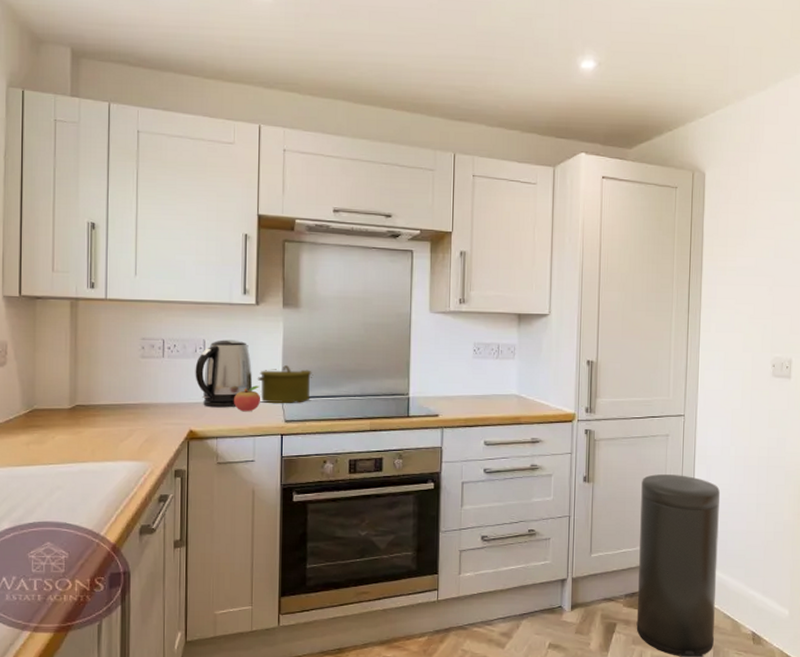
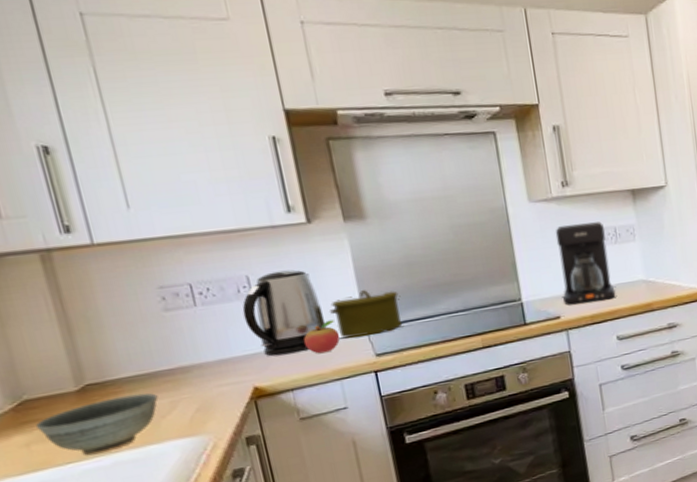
bowl: none [37,419,122,461] -> present [36,393,158,455]
coffee maker: none [444,336,490,406] -> present [555,222,616,305]

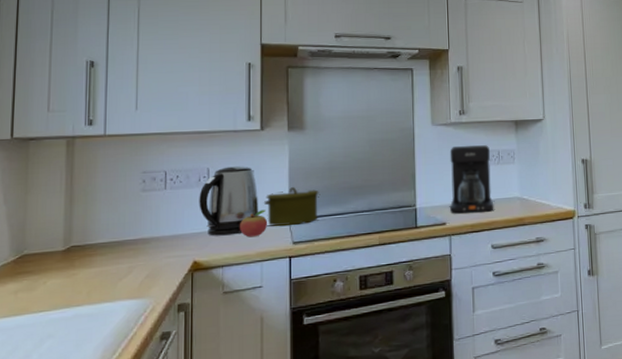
bowl: present [36,393,158,455] -> none [27,257,121,306]

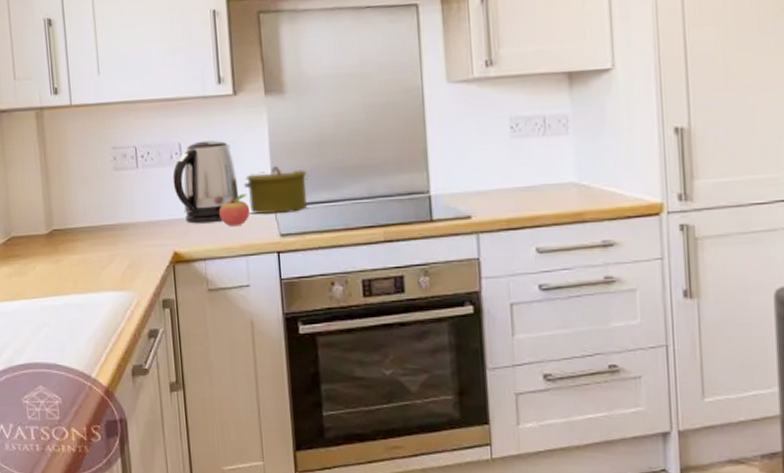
coffee maker: present [450,145,494,213] -> none [473,109,539,203]

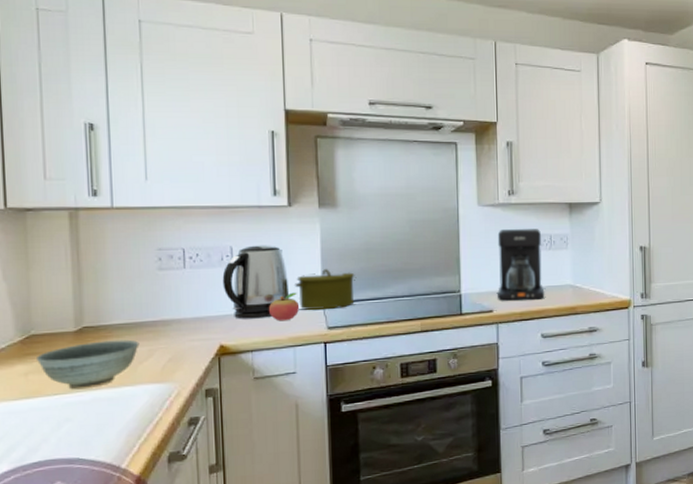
bowl: none [17,244,101,294] -> present [37,339,140,390]
coffee maker: none [473,109,539,203] -> present [497,228,545,300]

